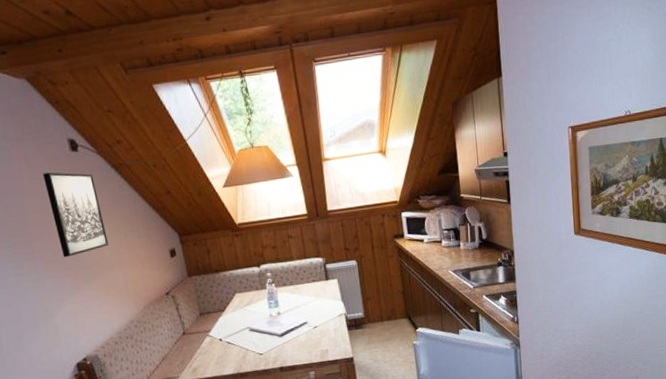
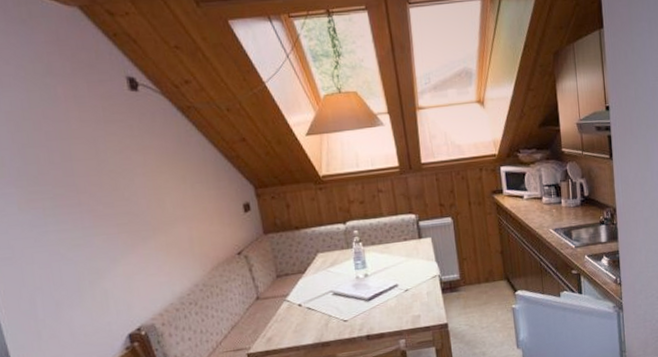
wall art: present [43,172,109,258] -> none [95,113,171,211]

